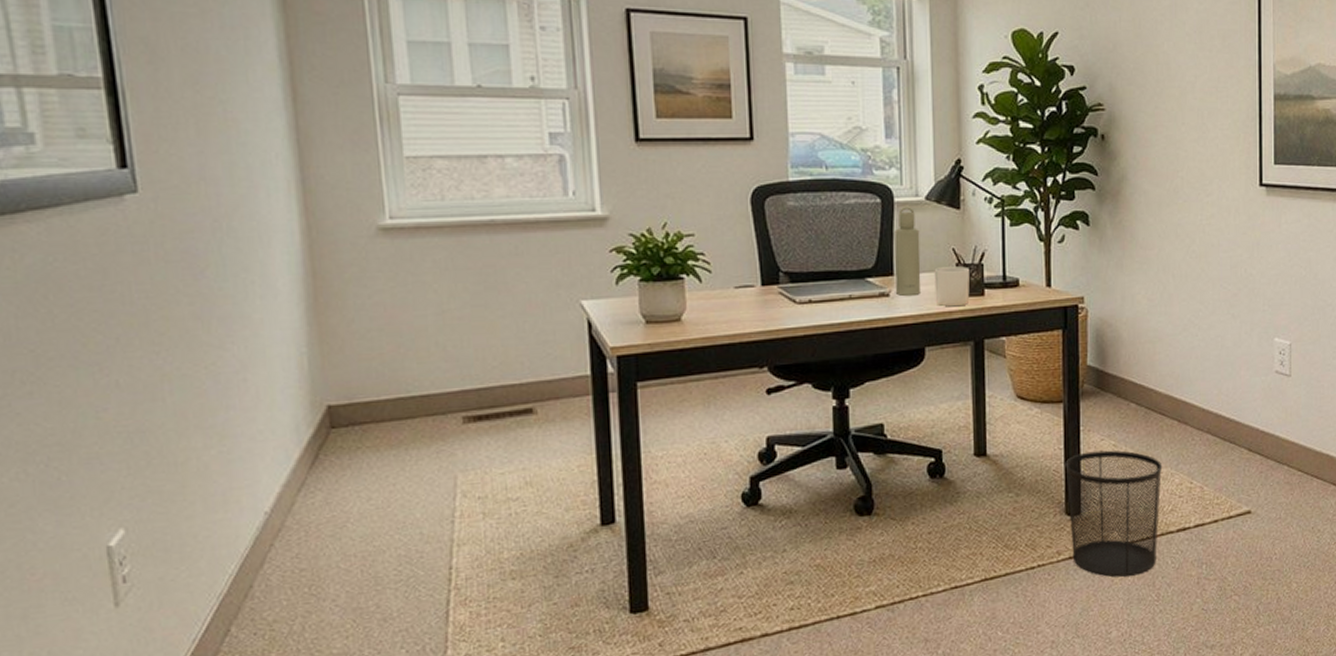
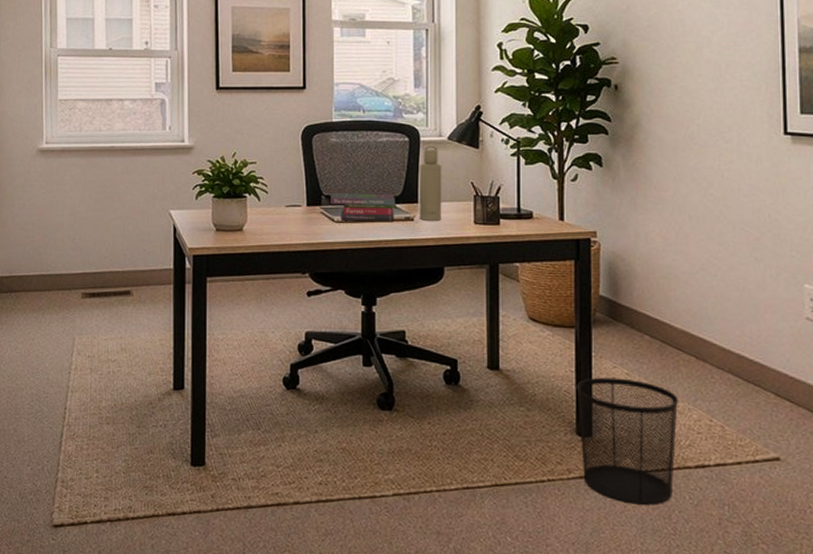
books: none [789,265,869,302] -> present [329,192,396,223]
mug: present [934,266,971,307] -> none [454,198,487,233]

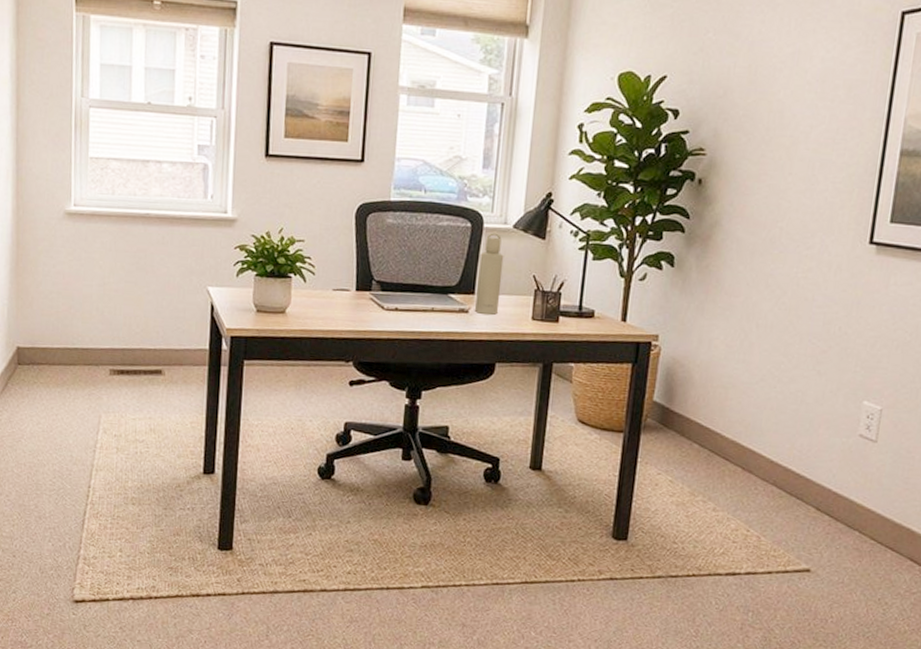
books: present [329,192,396,223] -> none [380,278,452,314]
waste bin: present [576,377,679,505] -> none [613,483,720,608]

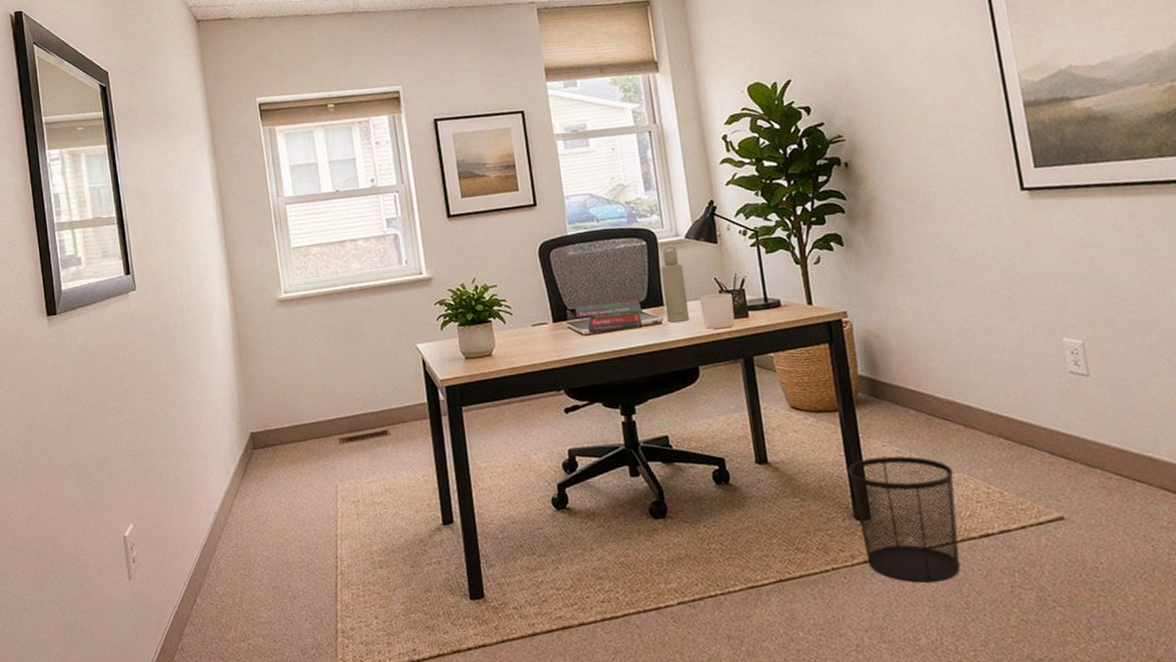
books: none [380,278,452,314] -> present [575,299,643,334]
mug: none [511,291,548,330] -> present [699,293,735,330]
waste bin: none [613,483,720,608] -> present [848,456,960,583]

